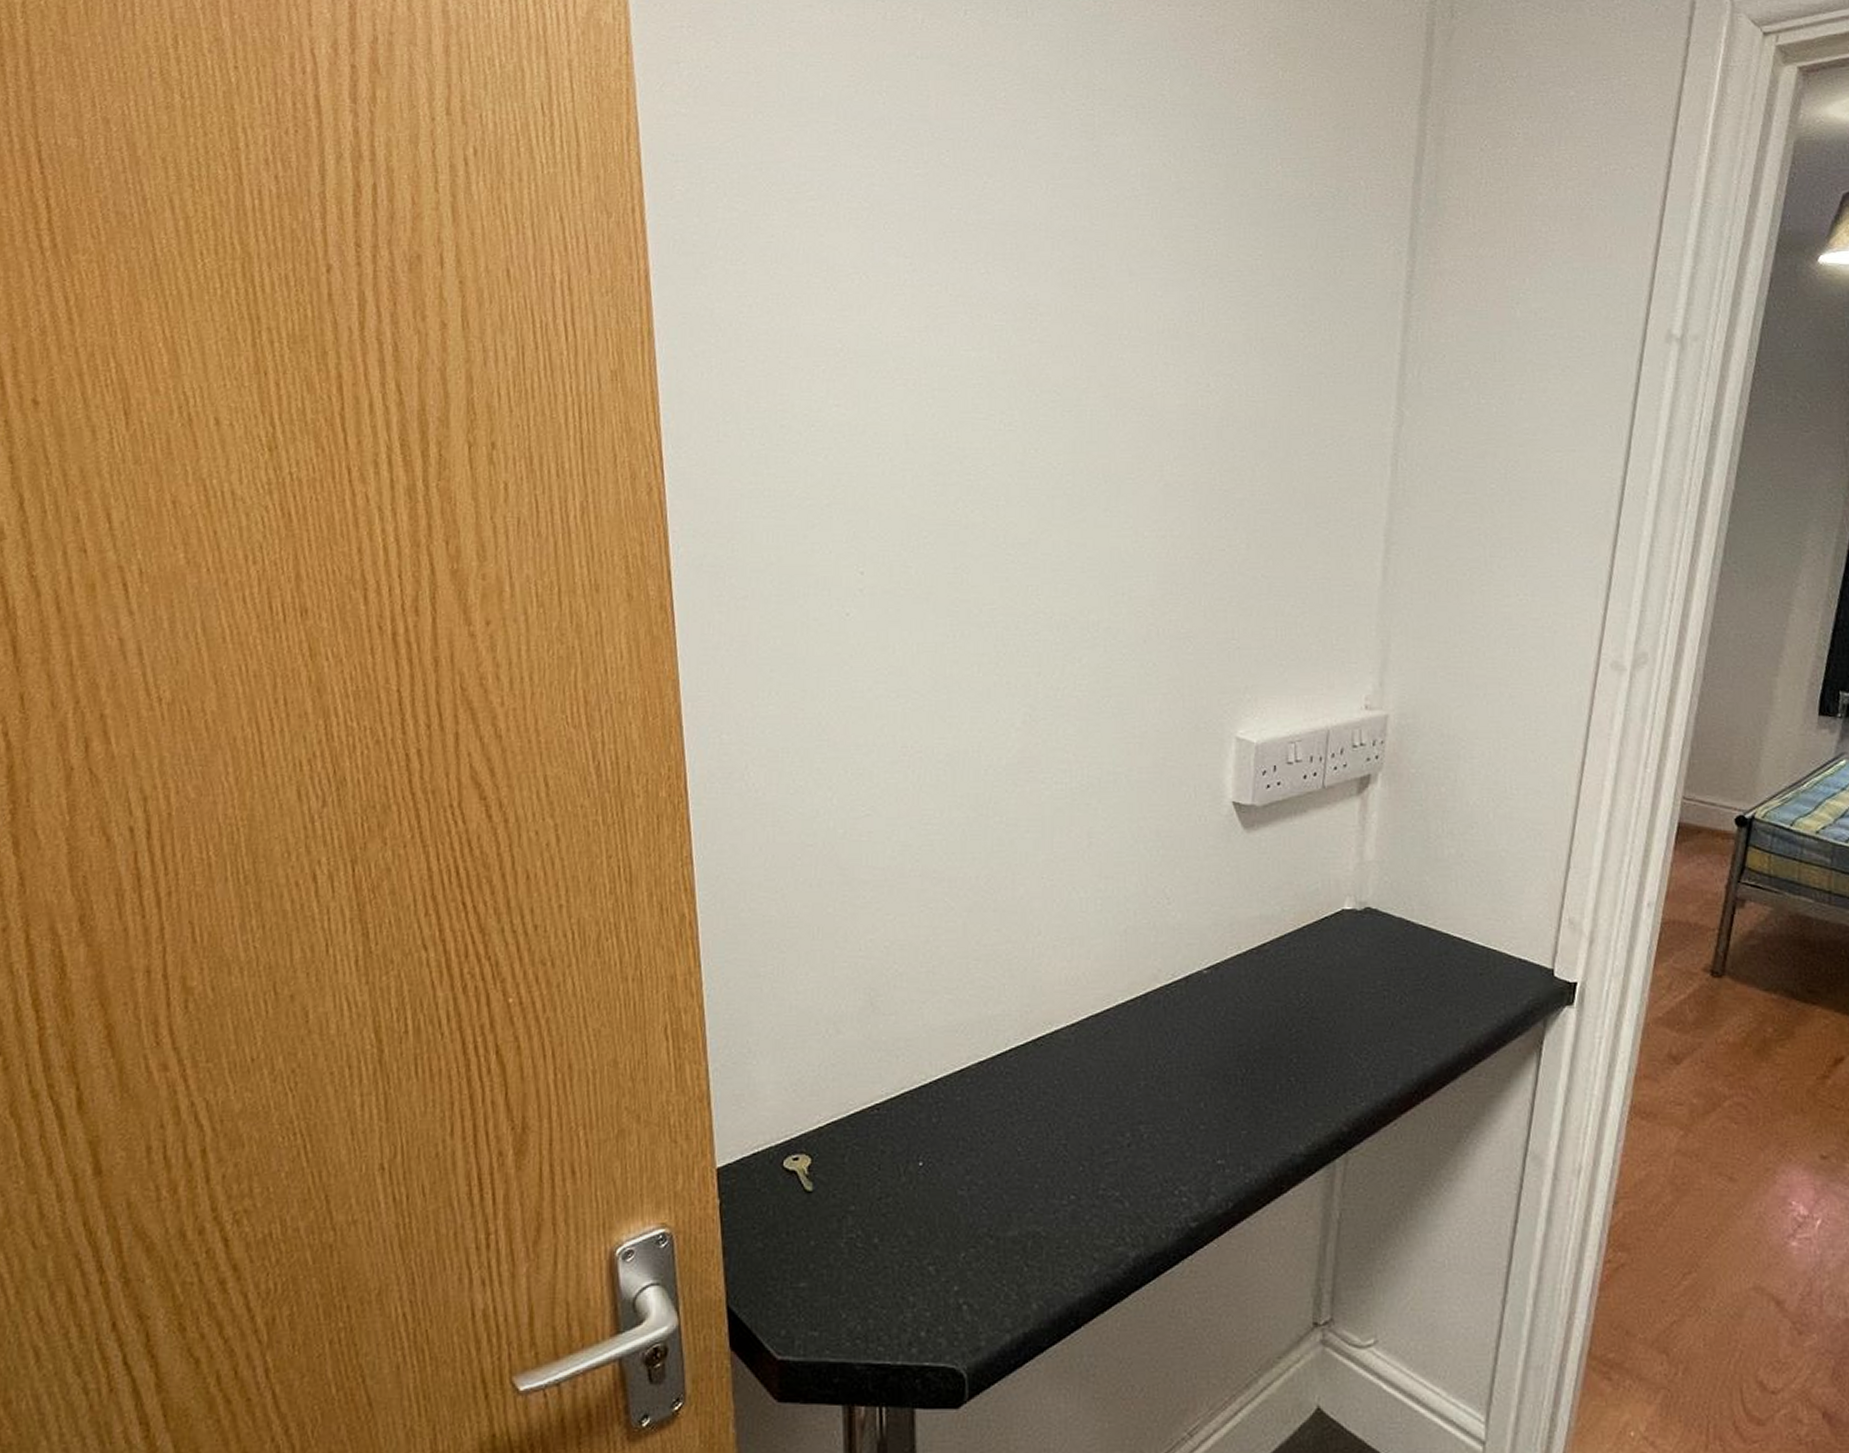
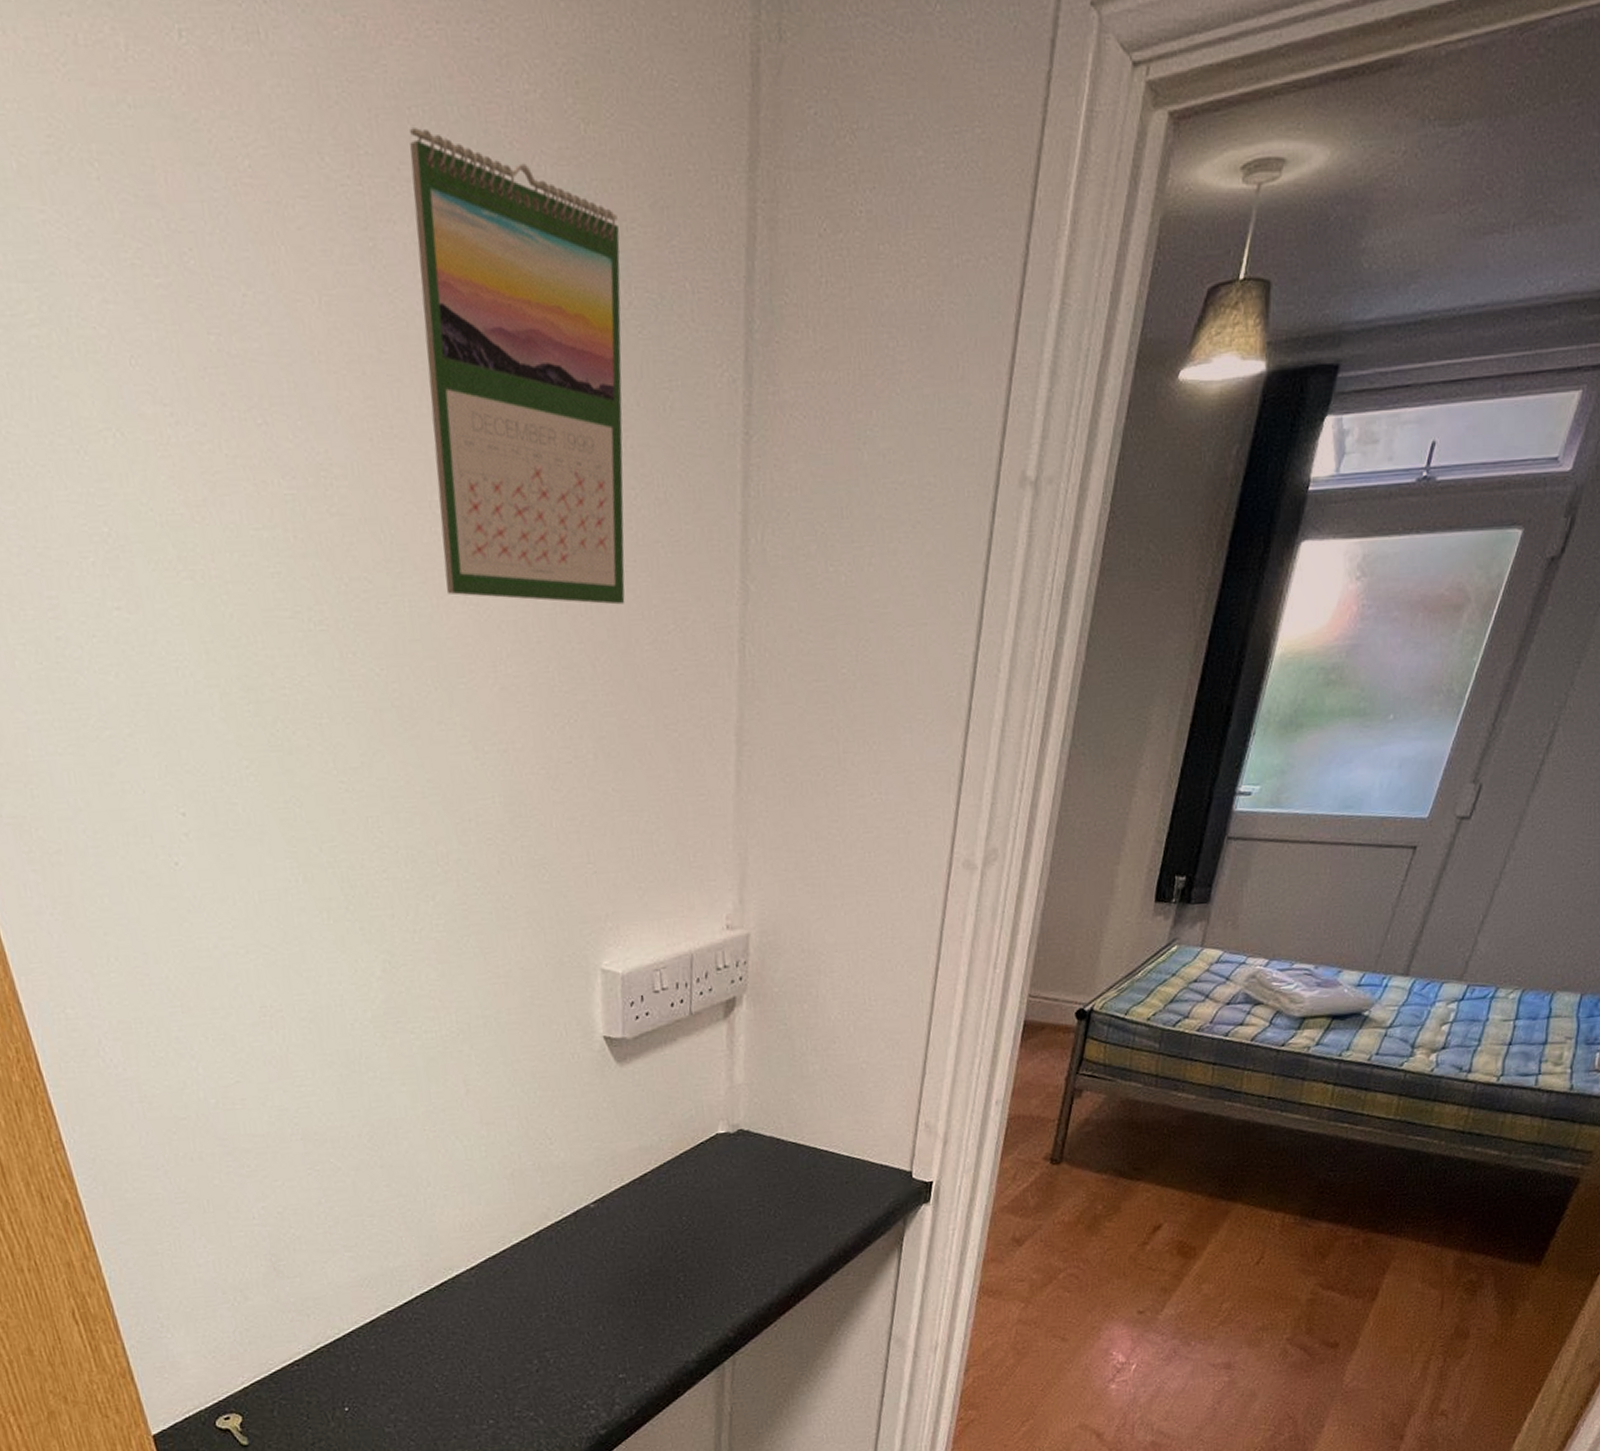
calendar: none [1126,73,1305,422] -> present [410,128,625,605]

